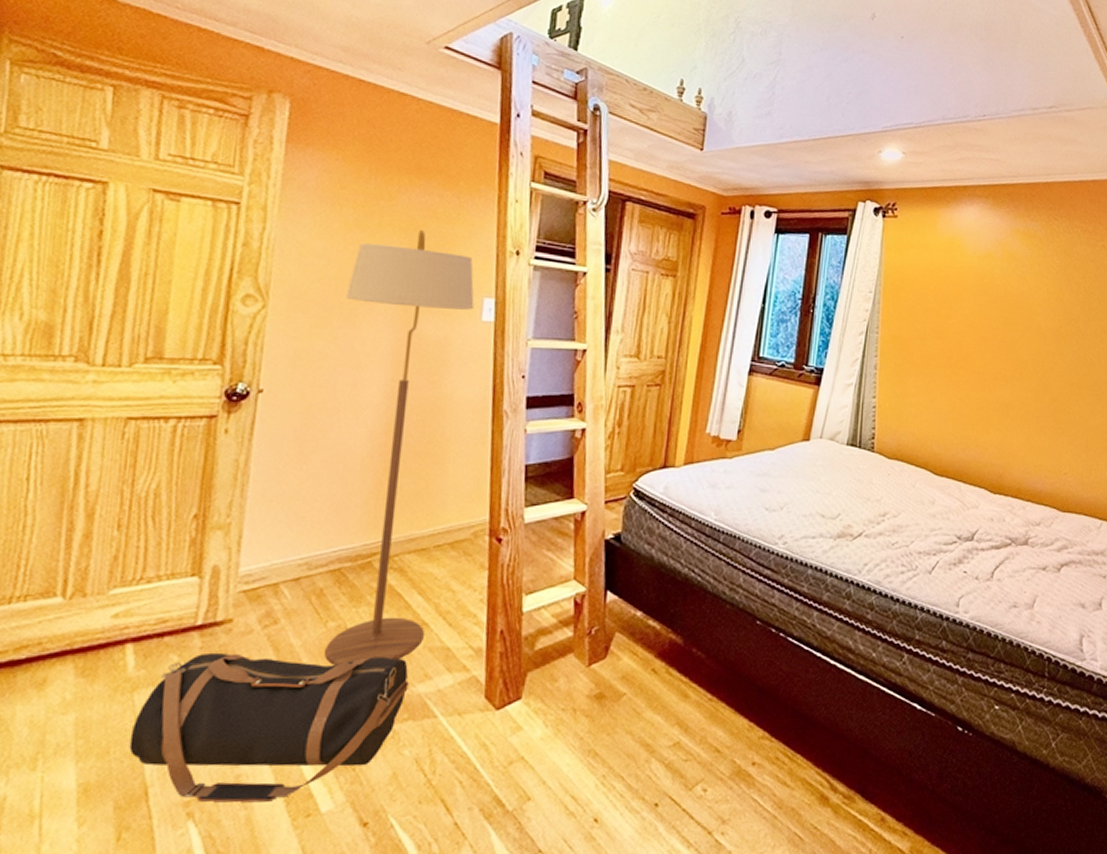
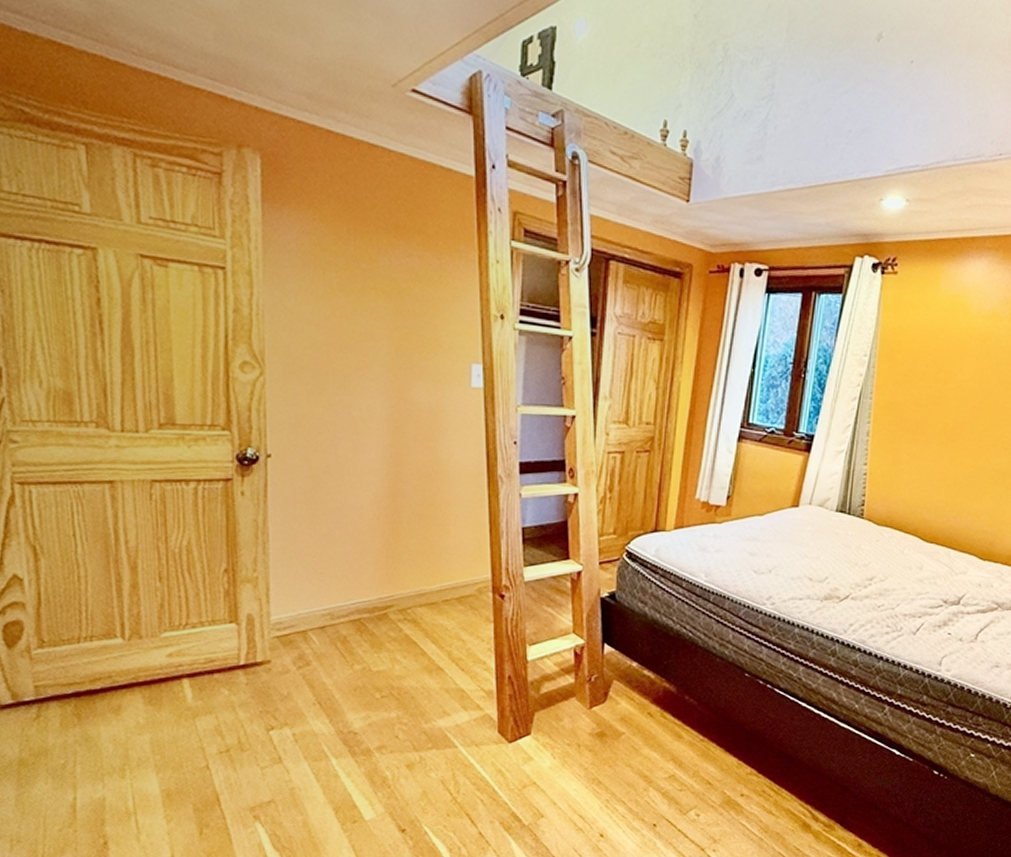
duffel bag: present [129,652,409,802] -> none [198,688,430,810]
floor lamp: present [325,229,474,666] -> none [338,293,463,702]

